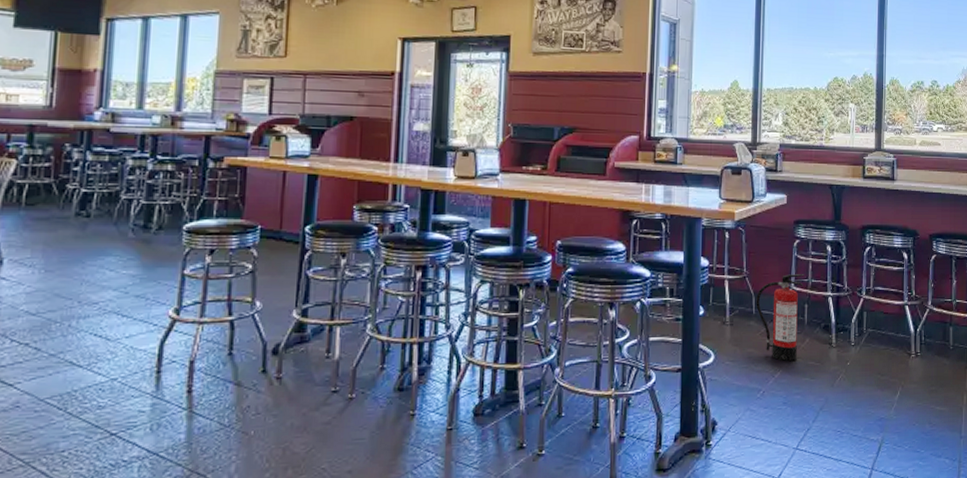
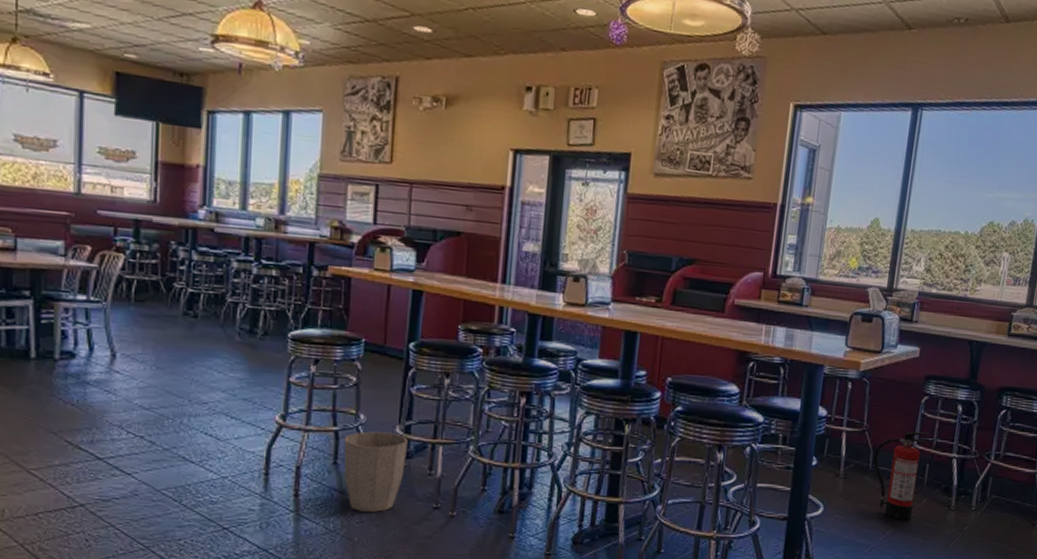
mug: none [239,317,306,402] -> present [343,431,409,512]

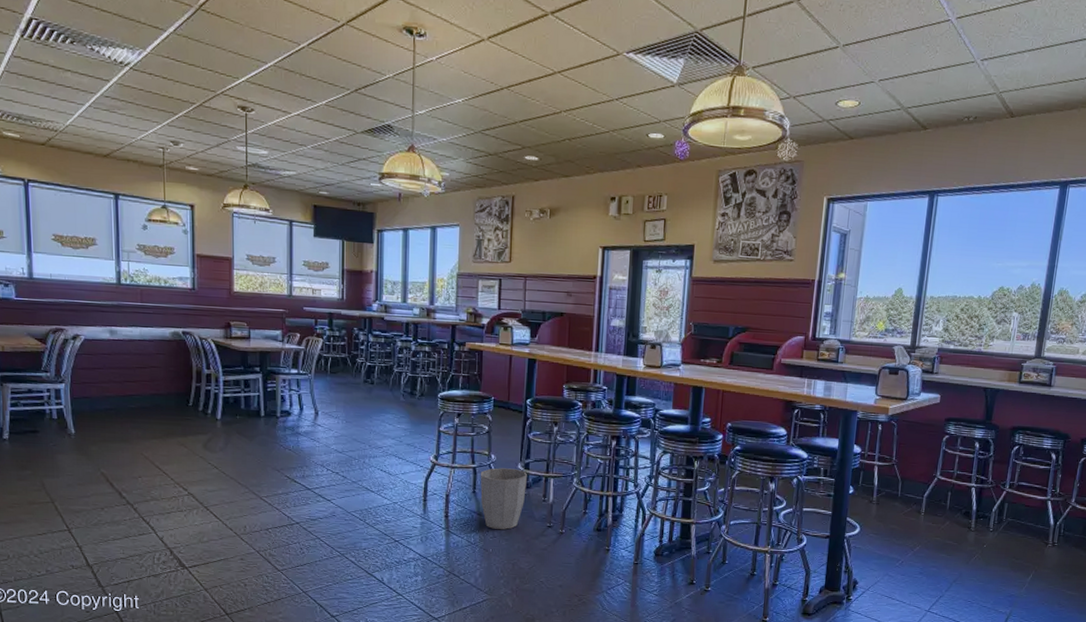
fire extinguisher: present [873,431,929,521] -> none [901,465,950,540]

